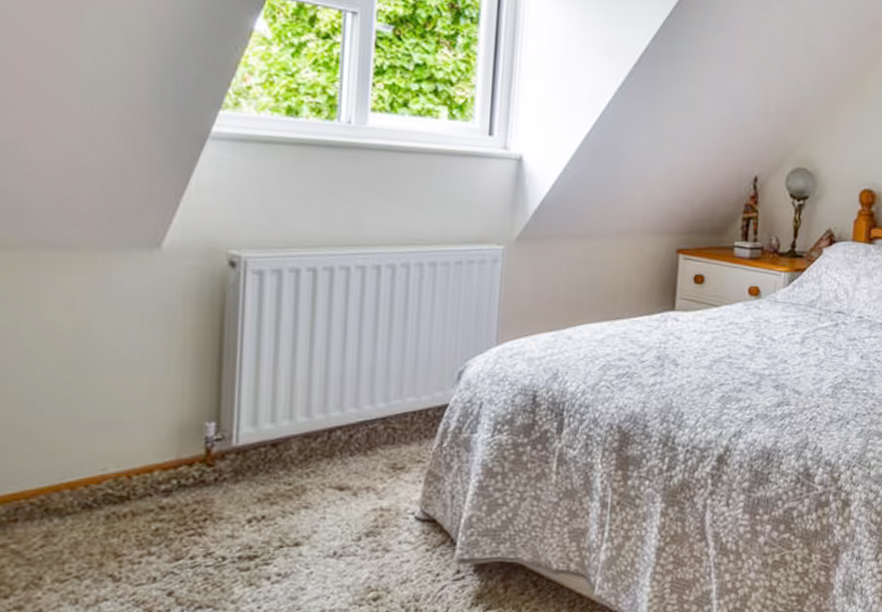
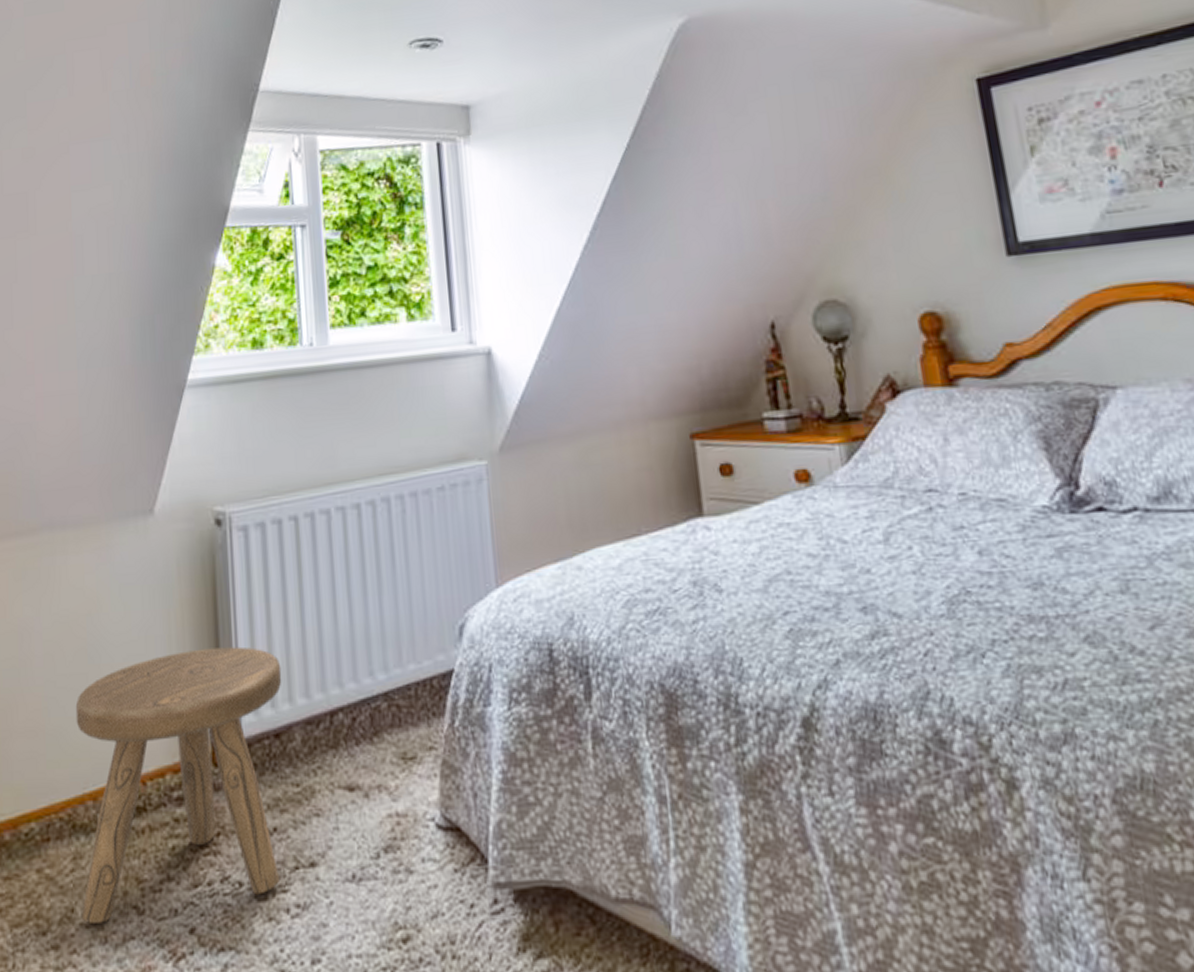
stool: none [50,370,285,588] -> present [75,646,282,923]

